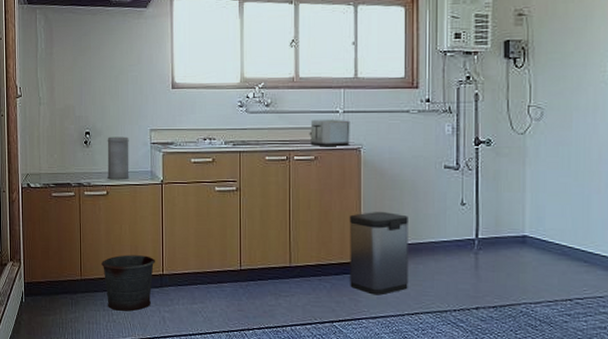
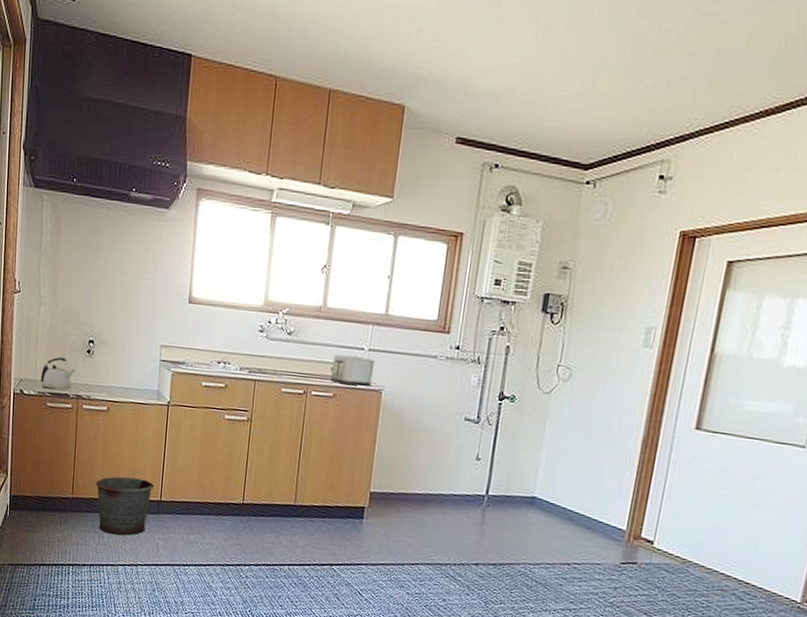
kettle: none [45,150,76,180] -> present [40,357,76,391]
canister: present [107,136,129,180] -> none [109,348,137,397]
pedal bin: present [349,212,408,295] -> none [353,457,422,543]

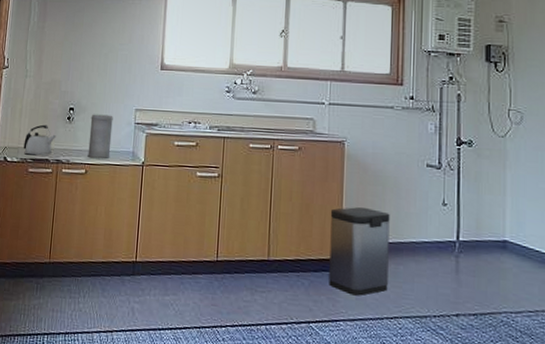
bucket: present [95,476,154,536] -> none [72,238,129,300]
canister: none [109,348,137,397] -> present [87,114,113,160]
toaster: present [330,354,375,386] -> none [294,109,335,139]
pedal bin: none [353,457,422,543] -> present [329,207,390,296]

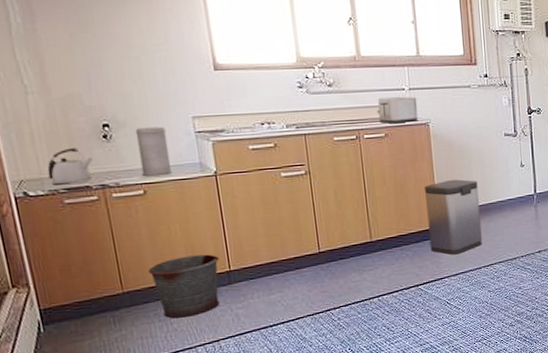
bucket: none [72,238,129,300] -> present [147,254,219,319]
toaster: none [294,109,335,139] -> present [377,96,419,124]

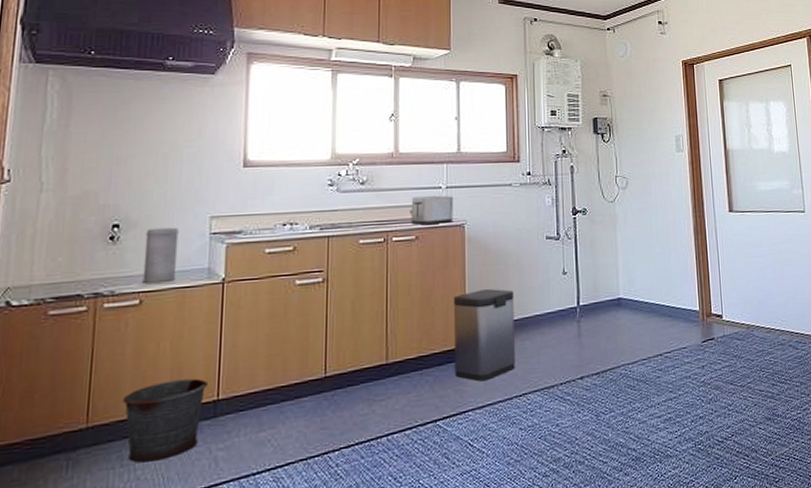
kettle: present [47,147,93,185] -> none [39,250,93,293]

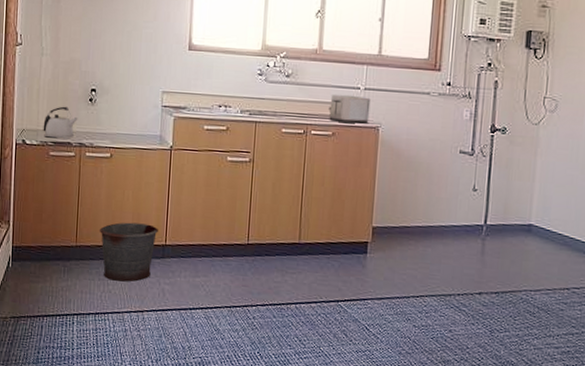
kettle: none [39,250,93,293] -> present [43,106,78,139]
canister: present [142,227,179,285] -> none [112,95,139,143]
pedal bin: present [453,289,515,382] -> none [358,192,421,277]

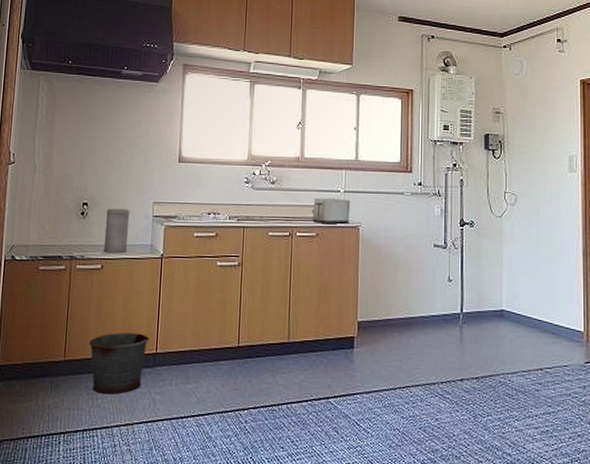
kettle: present [43,106,78,139] -> none [33,221,69,253]
canister: none [112,95,139,143] -> present [103,208,130,254]

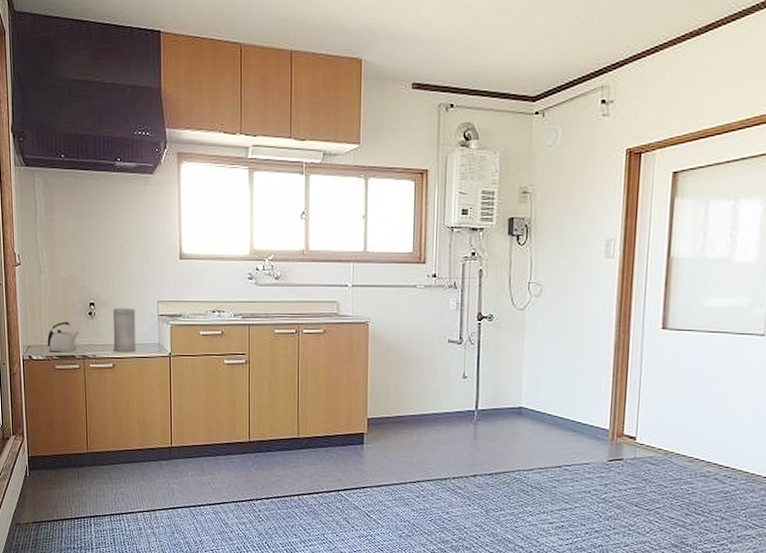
kettle: none [33,221,69,253] -> present [47,321,80,353]
bucket: present [88,332,149,394] -> none [107,428,163,484]
toaster: present [312,197,350,225] -> none [318,292,359,321]

